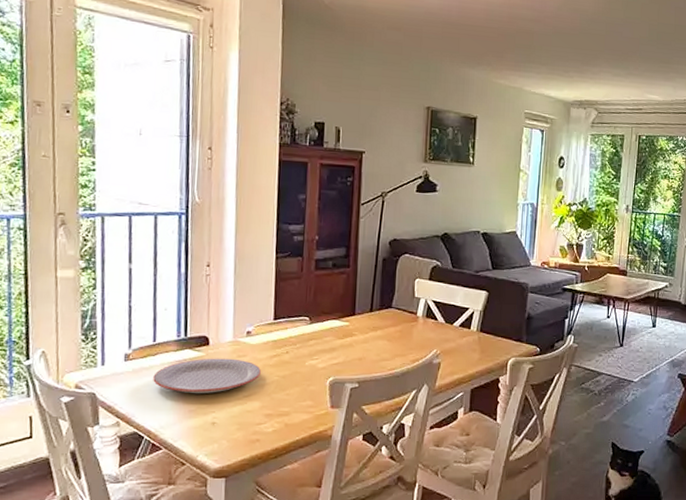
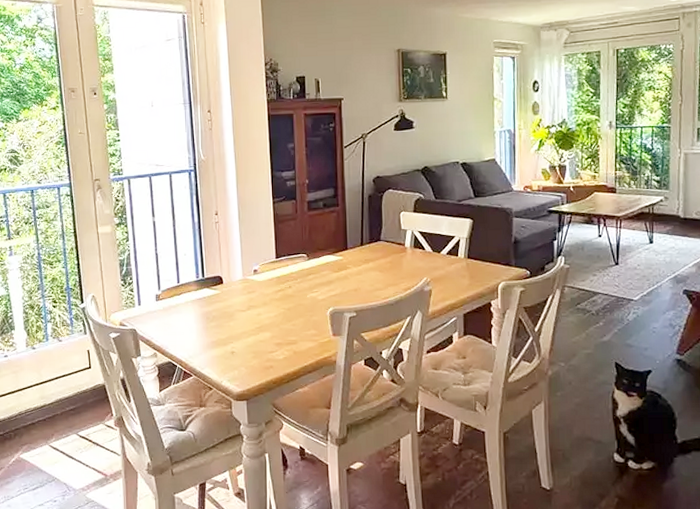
plate: present [153,358,261,393] -> none [180,294,269,326]

